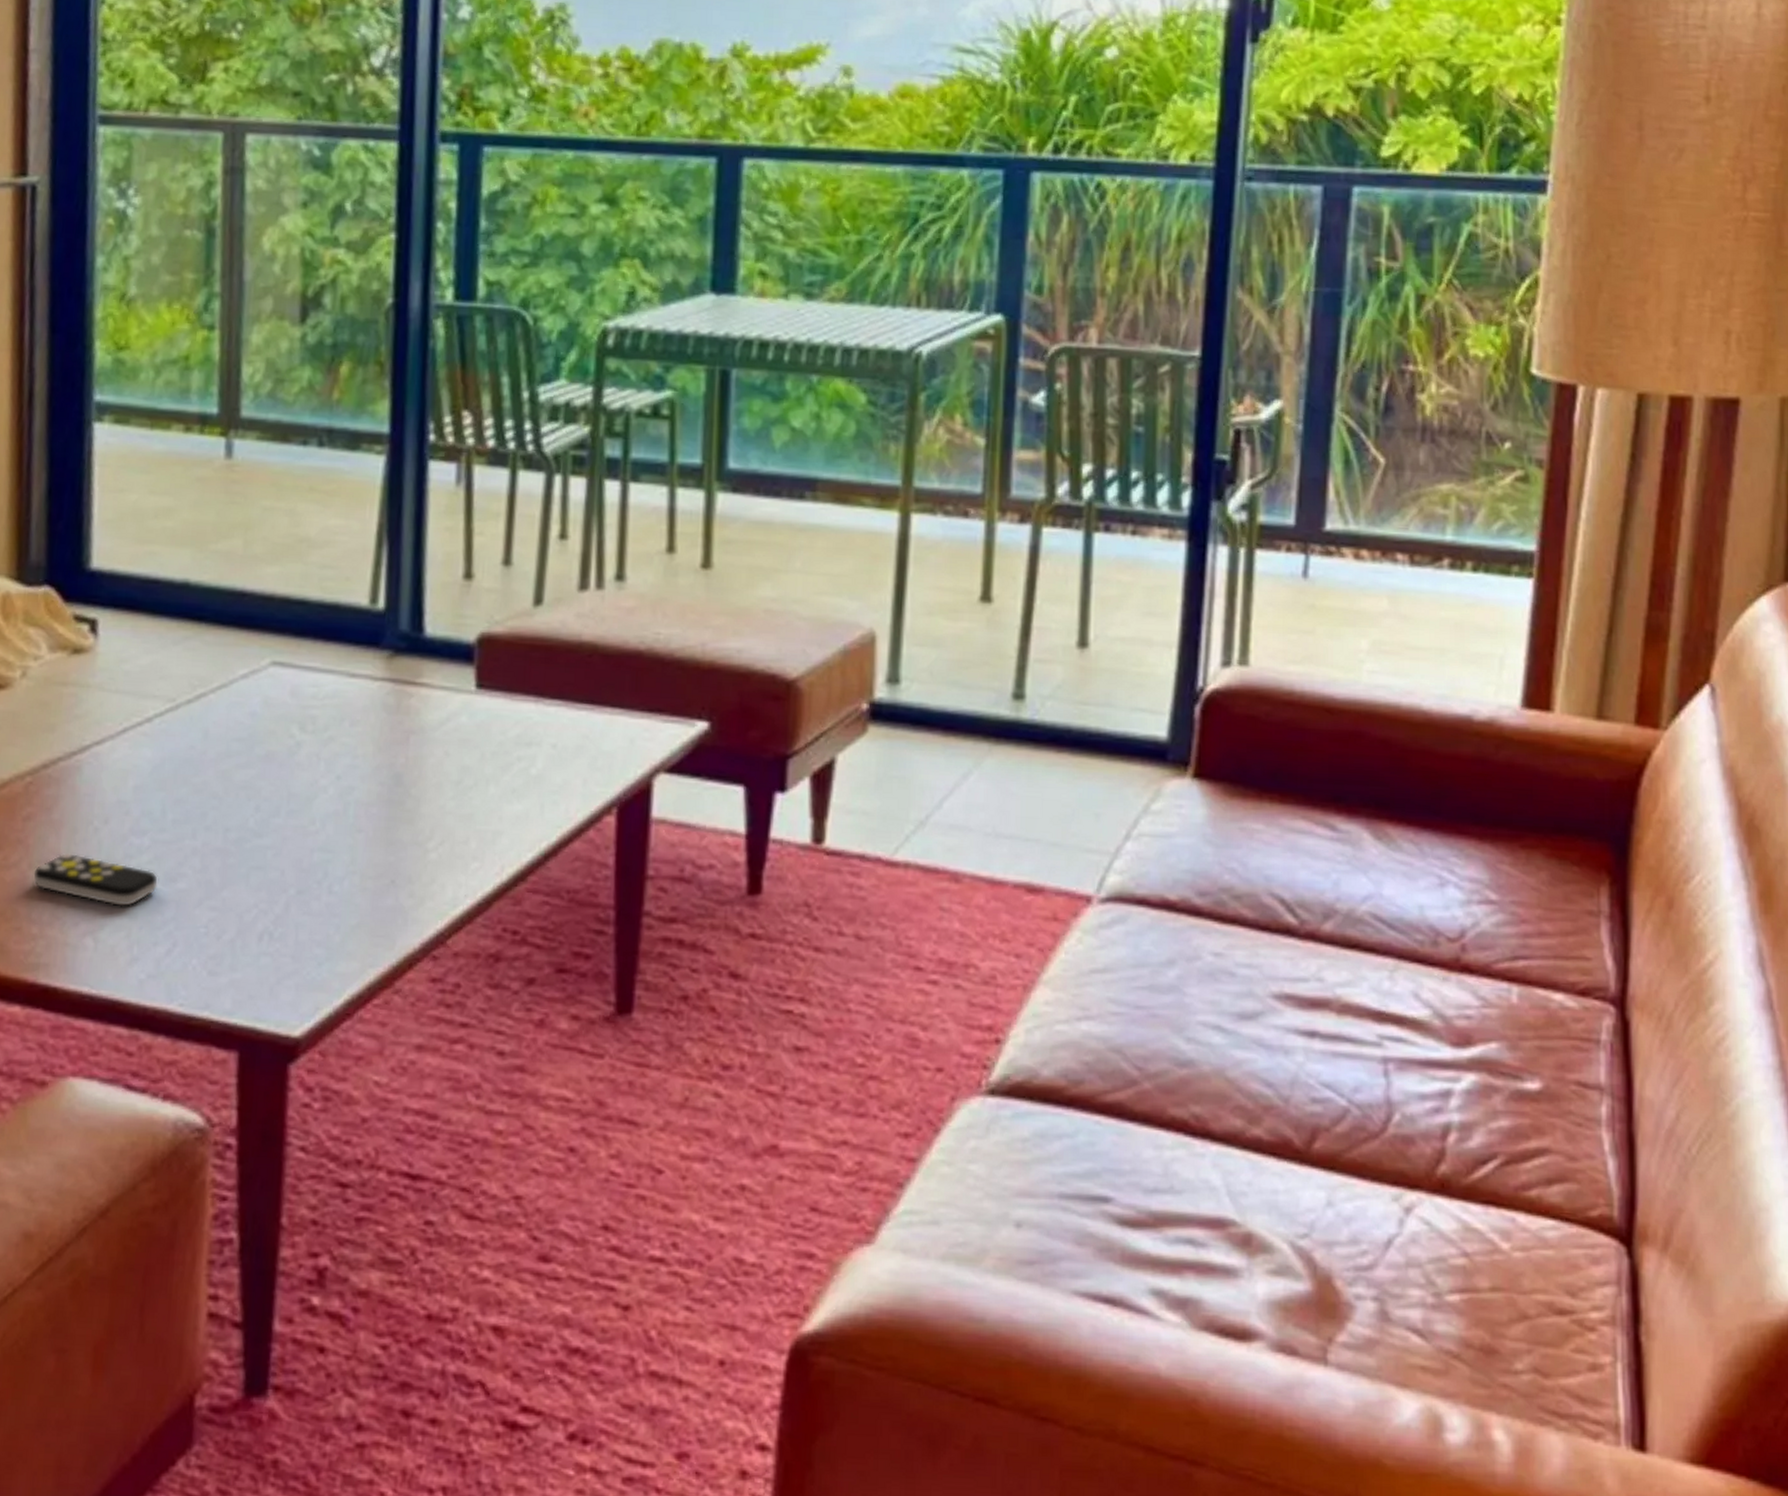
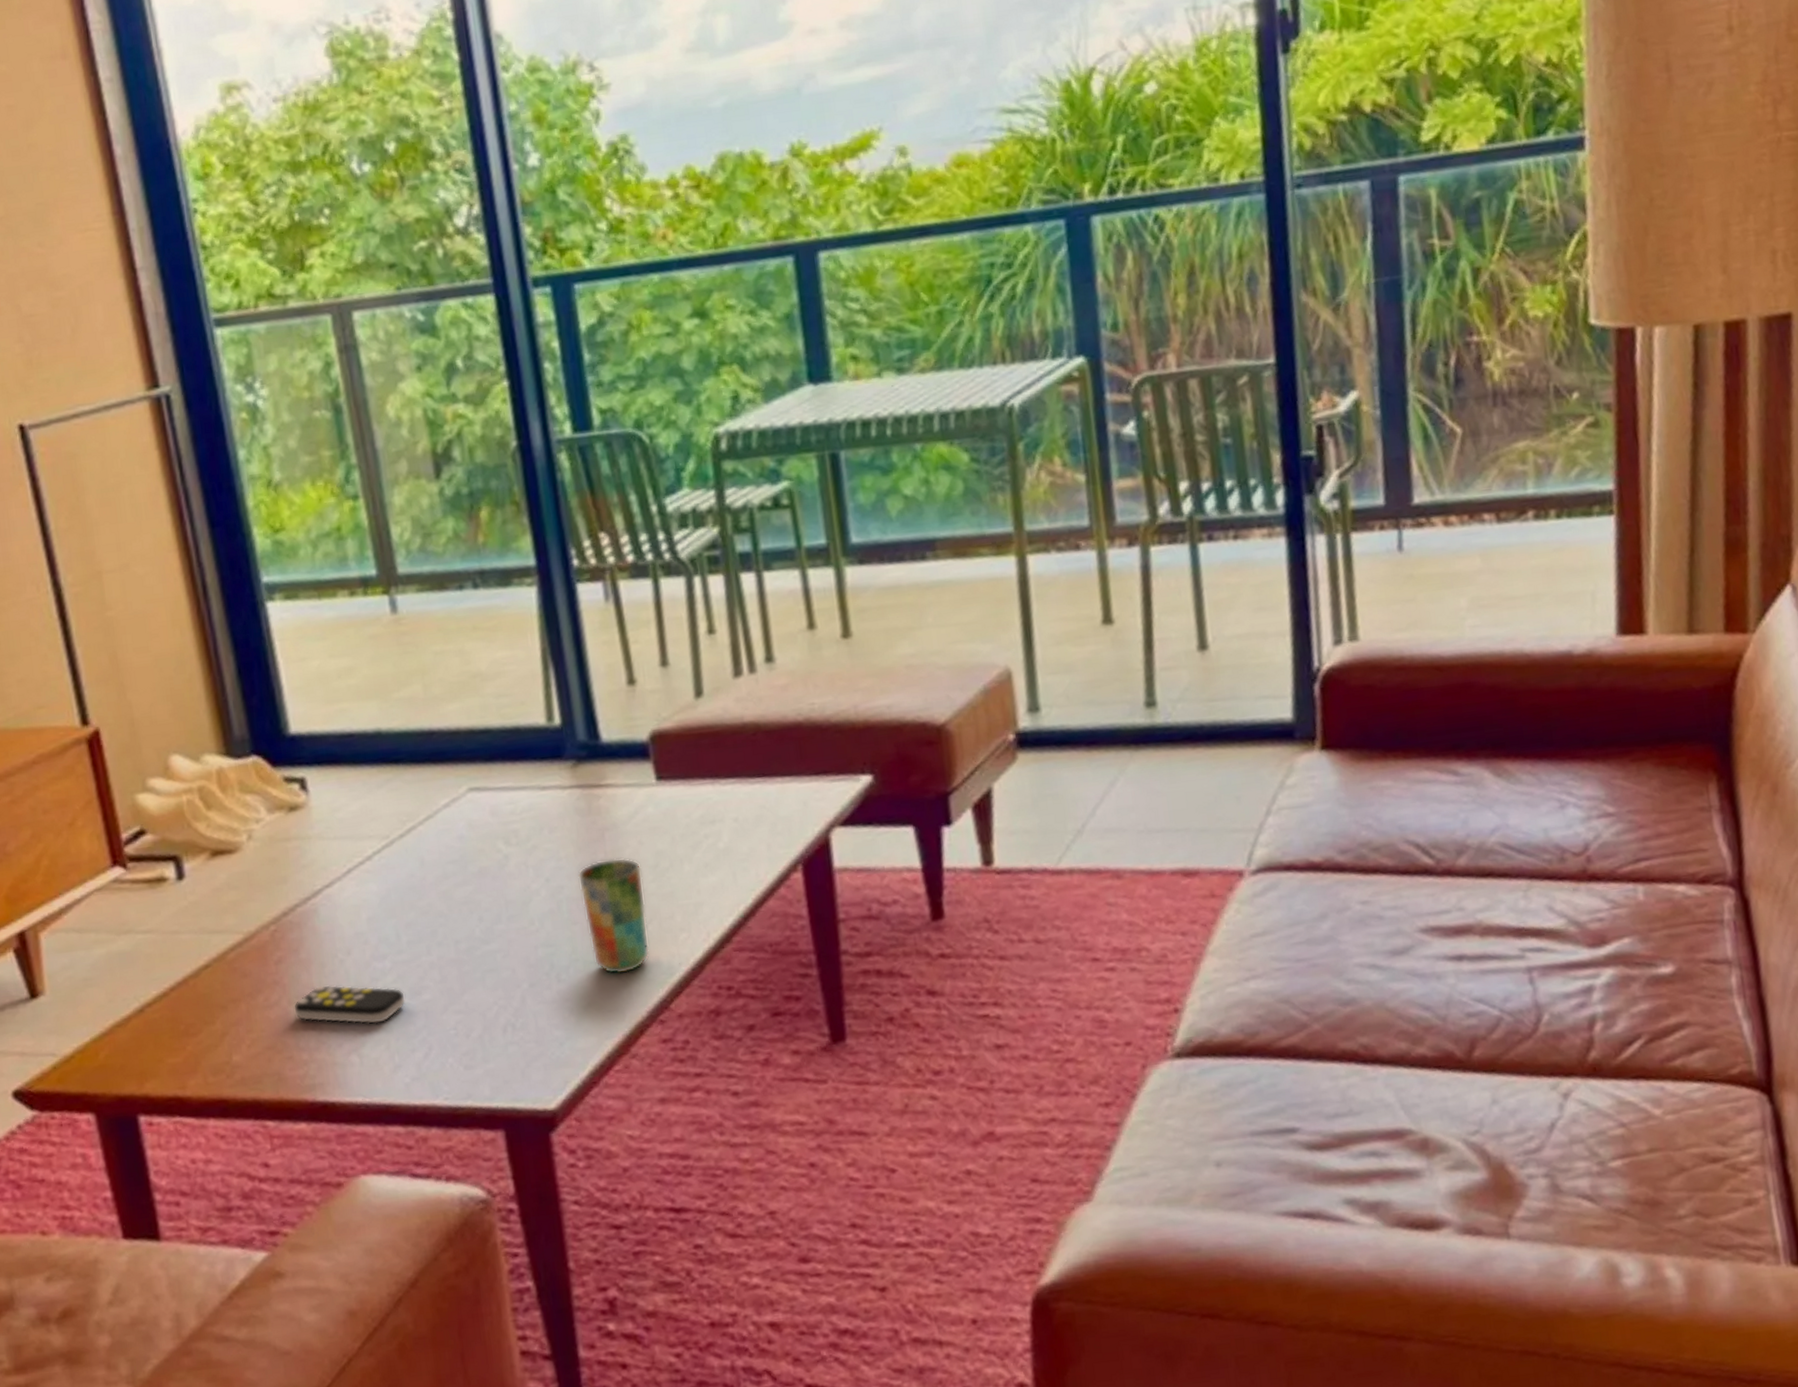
cup: none [371,765,443,897] -> present [578,858,650,975]

